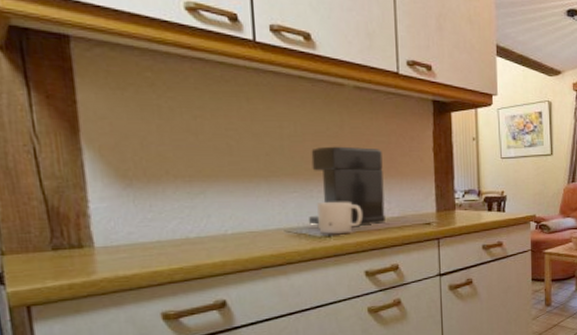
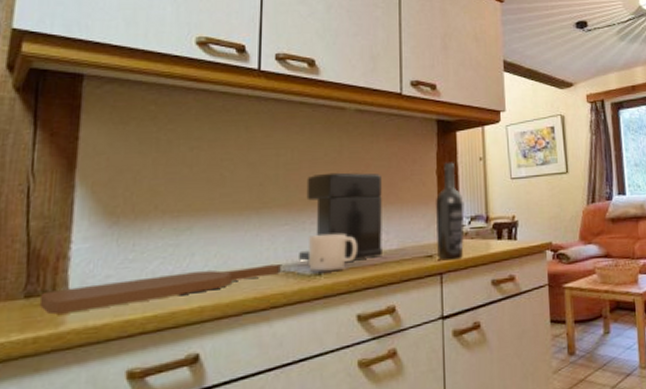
cutting board: none [67,227,293,265] -> present [39,264,281,315]
wine bottle: none [432,141,459,229] -> present [435,162,465,262]

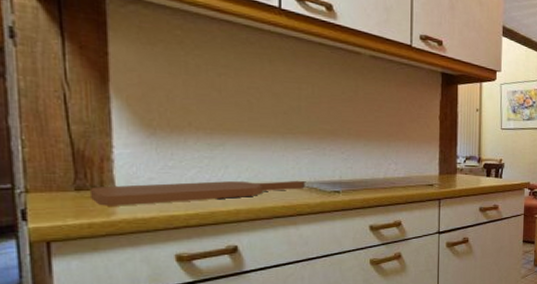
coffee maker: present [299,172,384,261] -> none [321,109,393,184]
mug: present [309,233,357,273] -> none [329,159,370,191]
wine bottle: present [435,162,465,262] -> none [436,110,461,191]

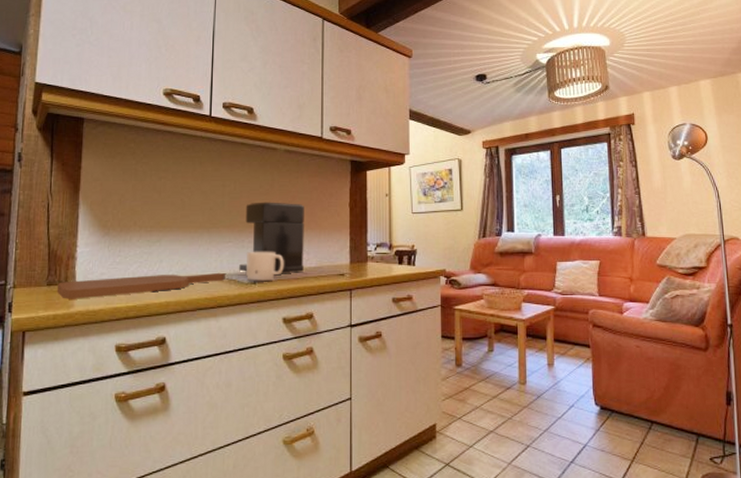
coffee maker: none [321,109,393,184] -> present [239,202,305,274]
mug: none [329,159,370,191] -> present [246,251,284,282]

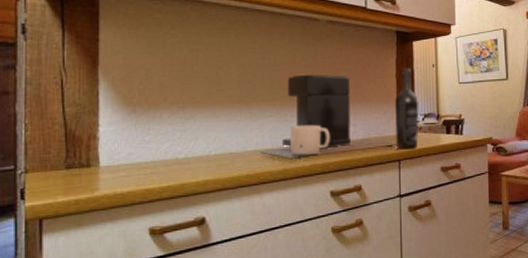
cutting board: present [56,273,225,299] -> none [77,149,268,183]
wine bottle: none [347,197,371,280] -> present [394,68,419,151]

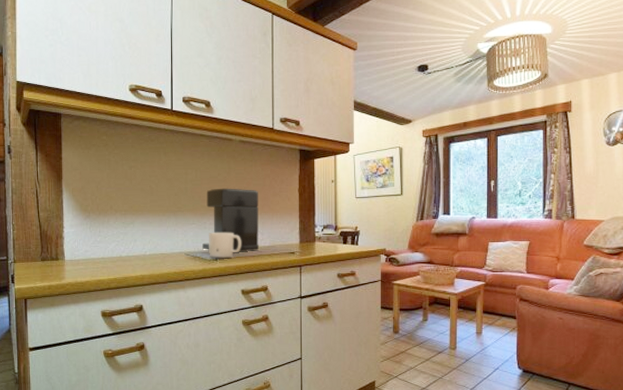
wine bottle: present [394,68,419,151] -> none [297,183,319,258]

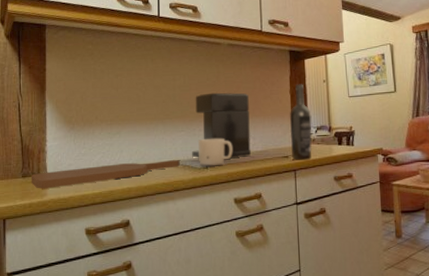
cutting board: none [49,251,191,273] -> present [31,160,180,189]
wine bottle: none [297,183,319,258] -> present [289,84,312,161]

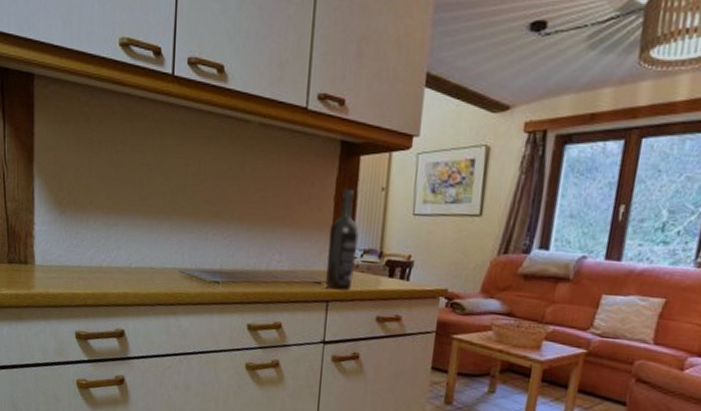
cutting board: present [31,160,180,189] -> none [17,260,187,281]
coffee maker: present [192,92,252,159] -> none [202,187,280,276]
mug: present [198,138,233,167] -> none [209,246,252,283]

